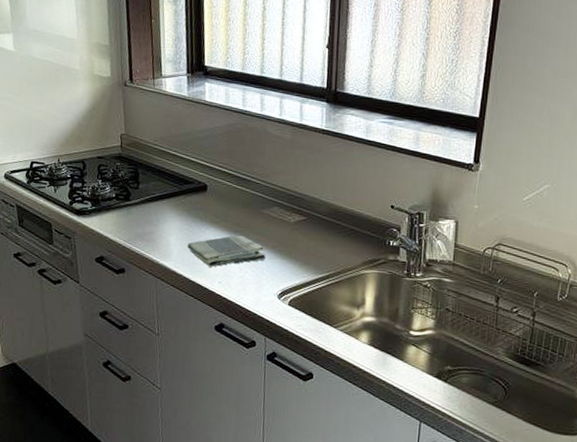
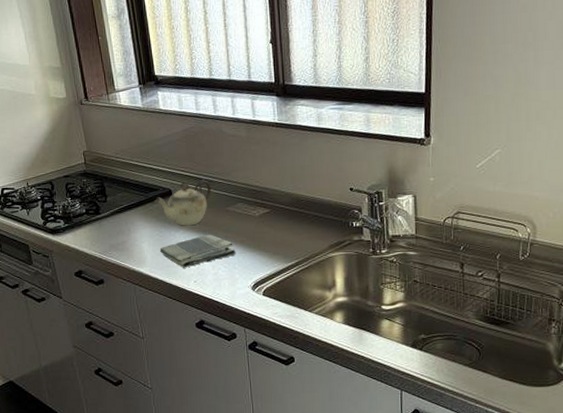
teapot: none [187,178,248,224] -> present [154,179,211,226]

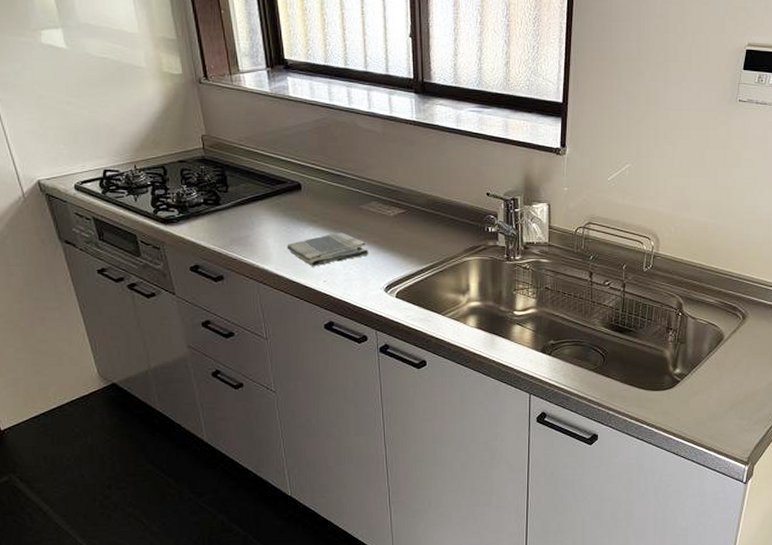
teapot: present [154,179,211,226] -> none [281,175,344,223]

